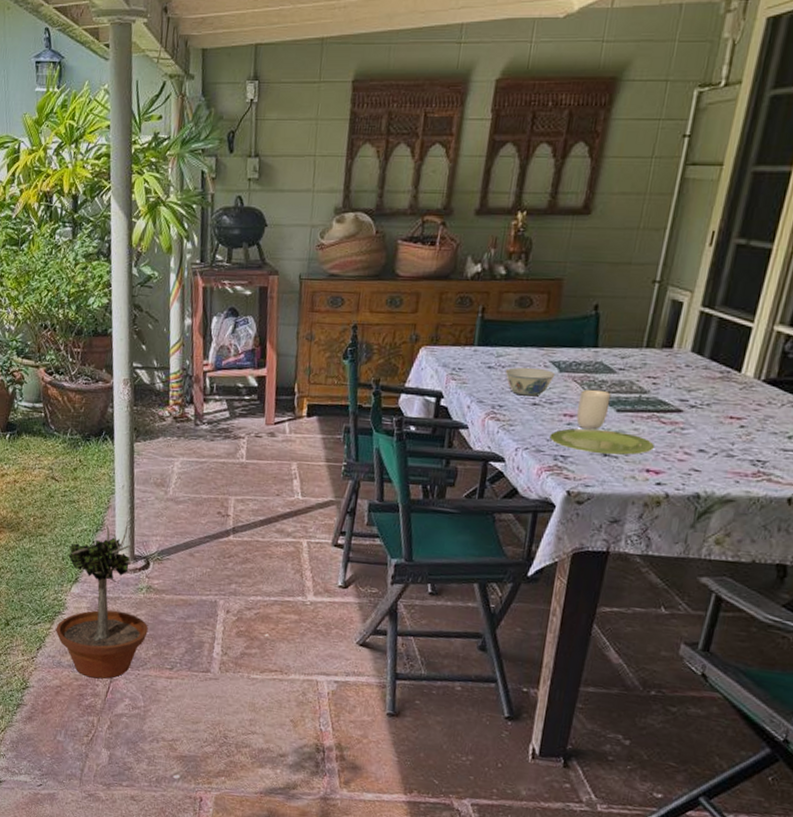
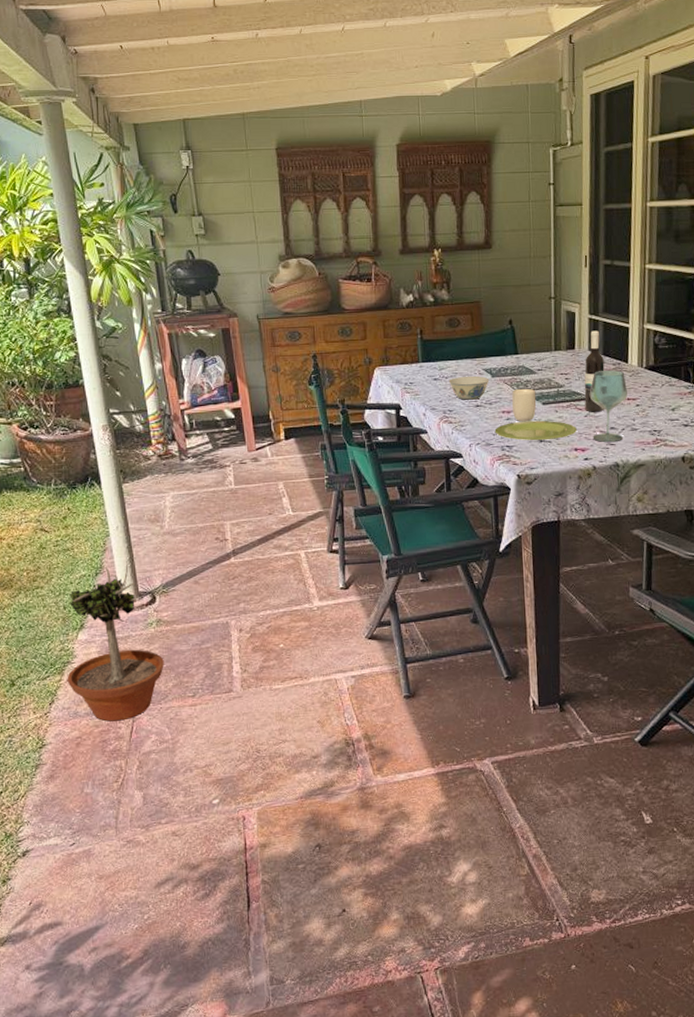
wine bottle: none [670,327,710,429] -> present [584,330,605,412]
wine glass: none [672,378,734,468] -> present [589,370,627,442]

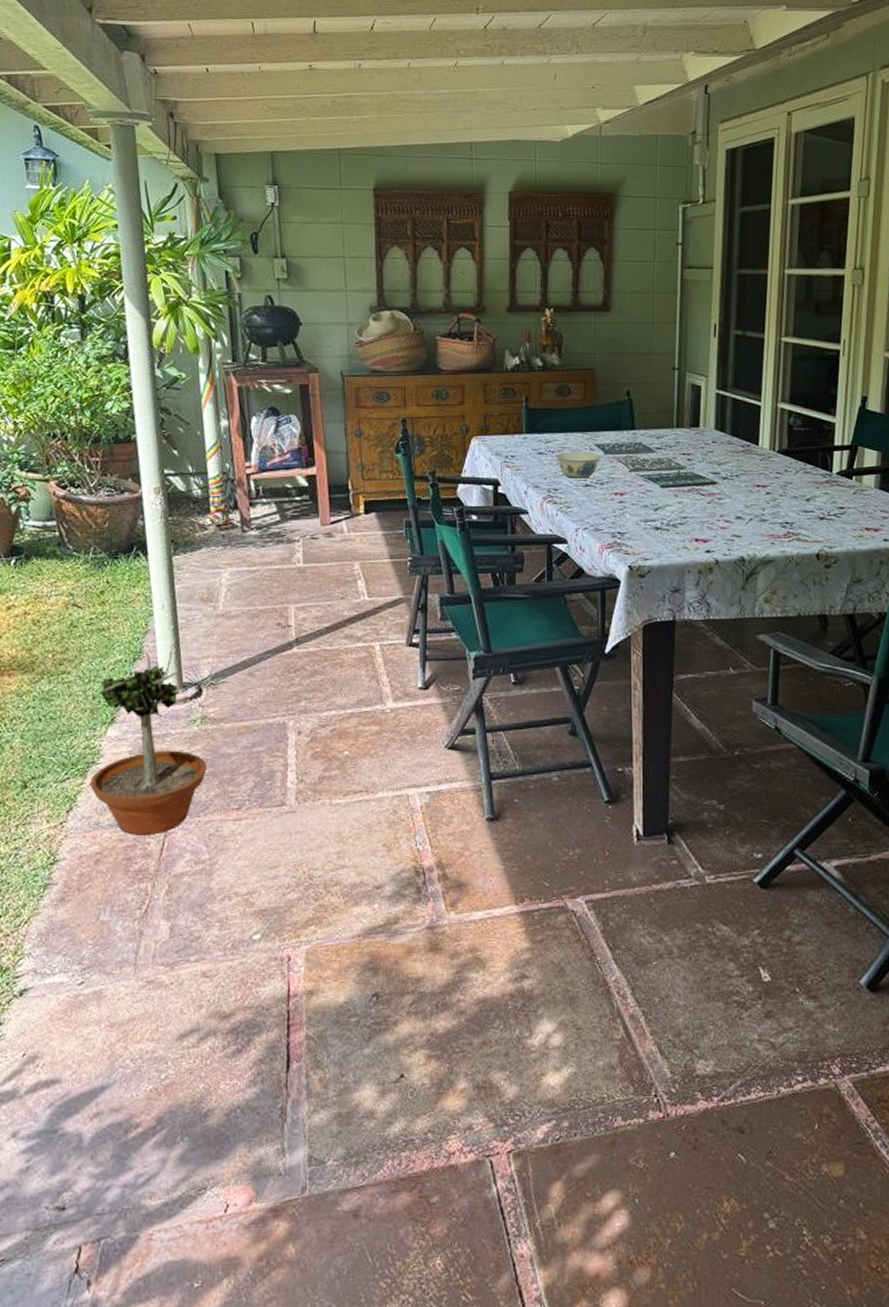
plate: present [494,420,577,441] -> none [605,505,698,528]
cup: present [512,388,537,422] -> none [626,468,654,506]
wine bottle: present [584,330,605,412] -> none [708,407,732,499]
wine glass: present [589,370,627,442] -> none [714,453,757,533]

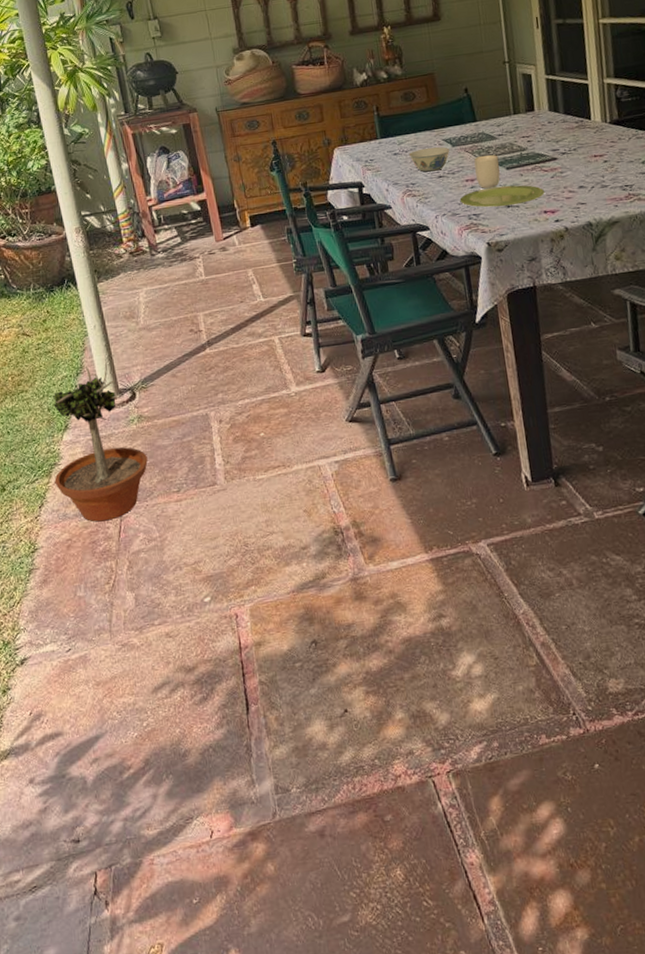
plate: none [605,505,698,528] -> present [459,185,544,208]
cup: none [626,468,654,506] -> present [474,154,500,189]

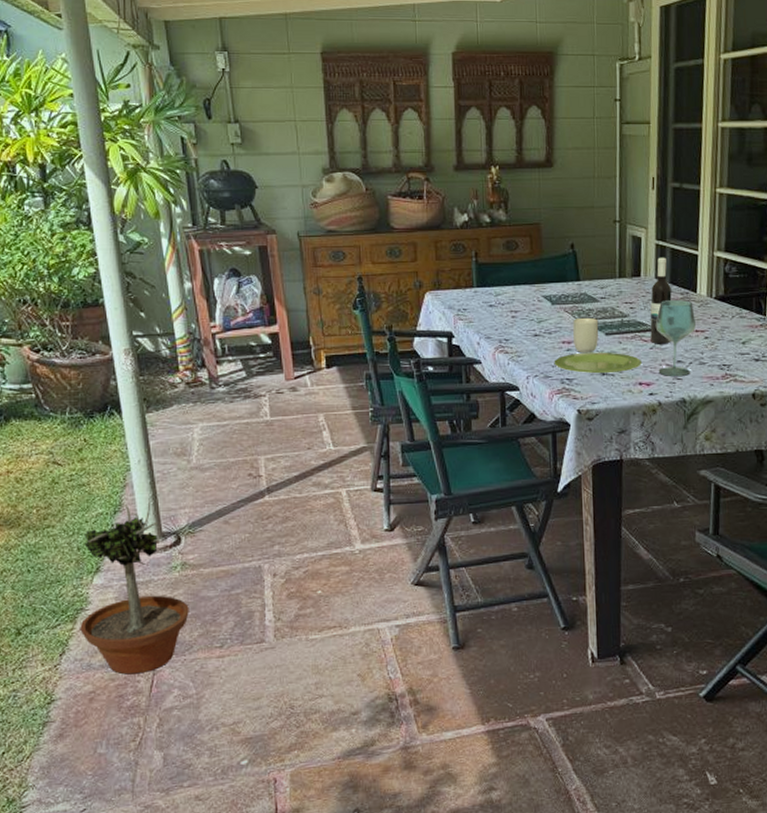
bowl: present [408,147,450,172] -> none [505,303,549,329]
wine bottle: none [546,90,570,173] -> present [650,257,672,344]
wine glass: none [553,128,594,202] -> present [655,300,696,376]

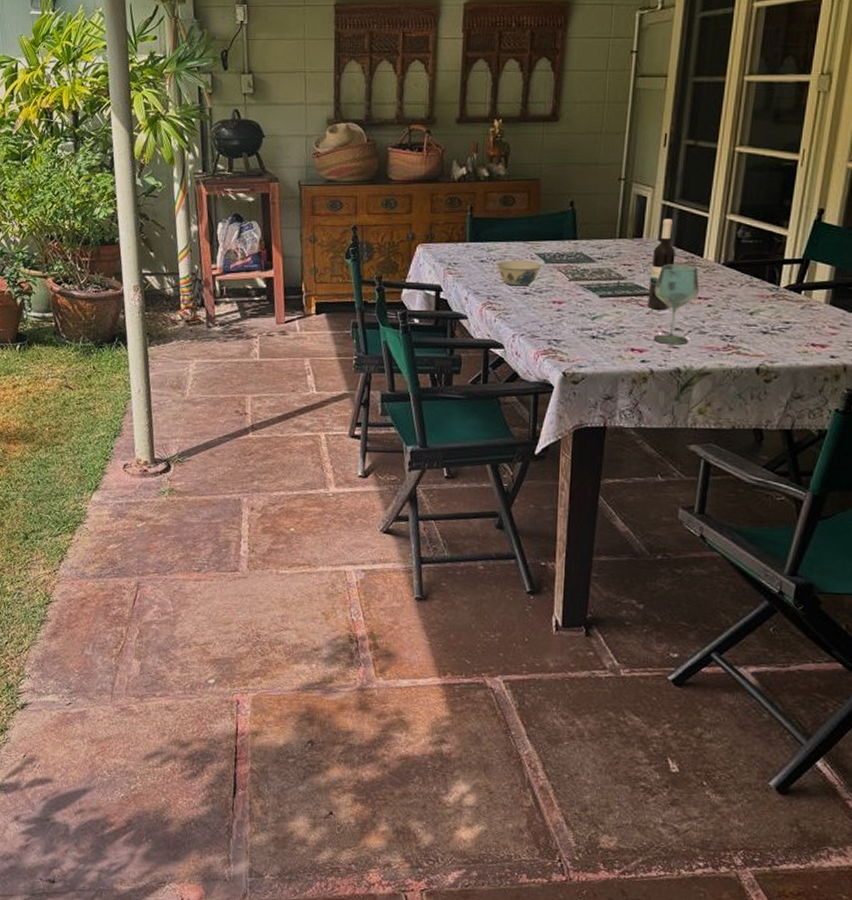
potted tree: present [80,498,189,675] -> none [77,426,173,587]
bowl: none [505,303,549,329] -> present [496,260,542,286]
plate: present [554,352,641,374] -> none [542,313,636,337]
cup: present [573,317,599,354] -> none [565,277,593,315]

